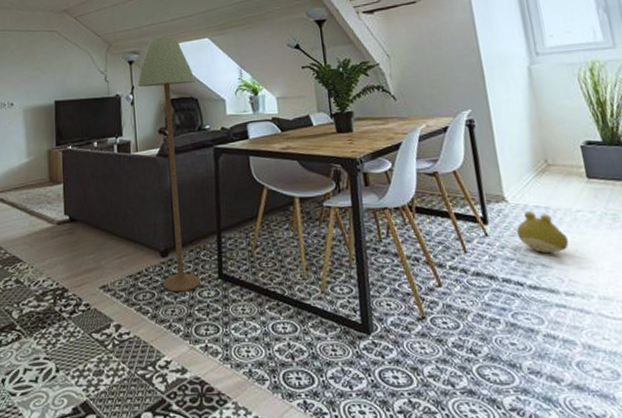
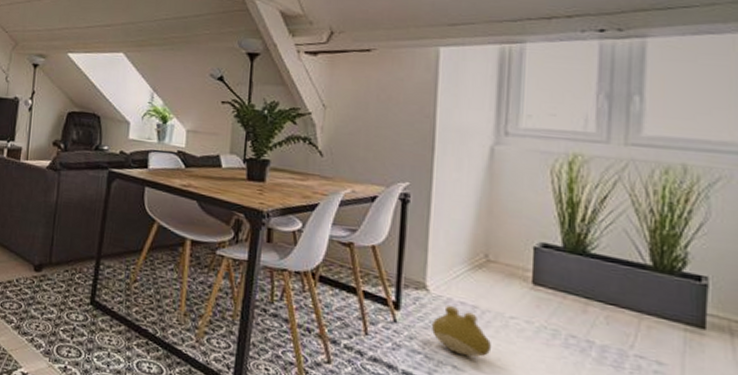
floor lamp: present [138,37,200,292] -> none [31,44,102,310]

